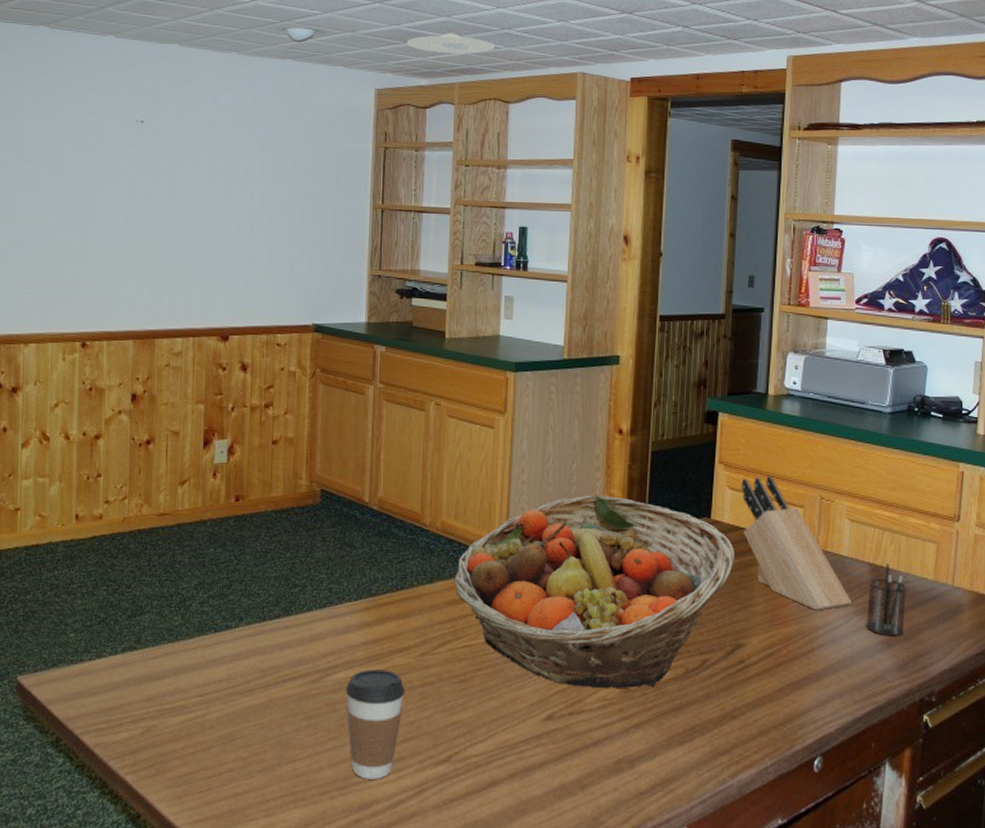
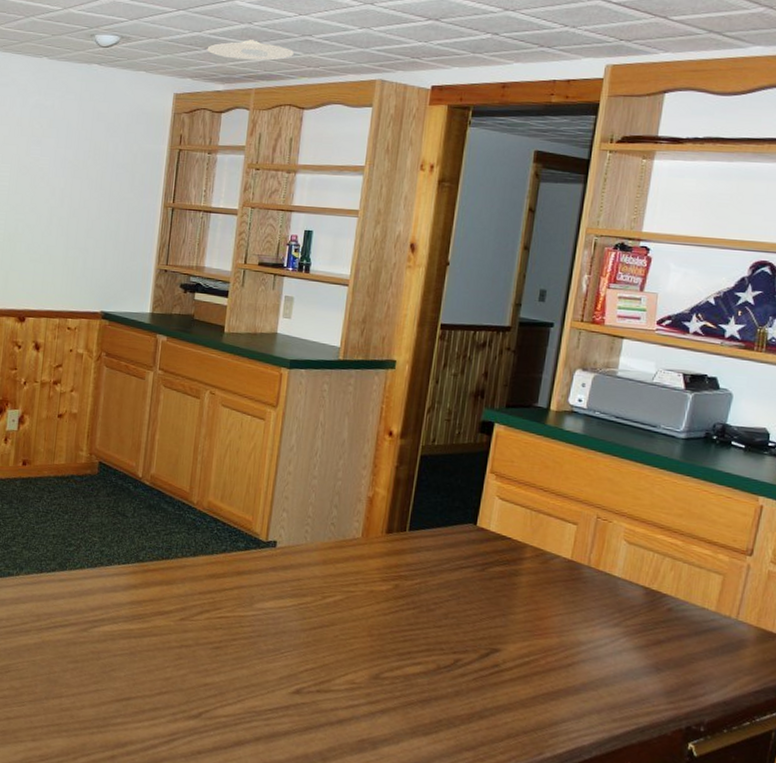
coffee cup: present [345,669,405,779] -> none [109,626,164,724]
fruit basket: present [453,495,734,689] -> none [215,491,499,678]
knife block: present [741,476,852,611] -> none [510,489,621,627]
pencil holder: present [866,560,907,636] -> none [634,585,684,663]

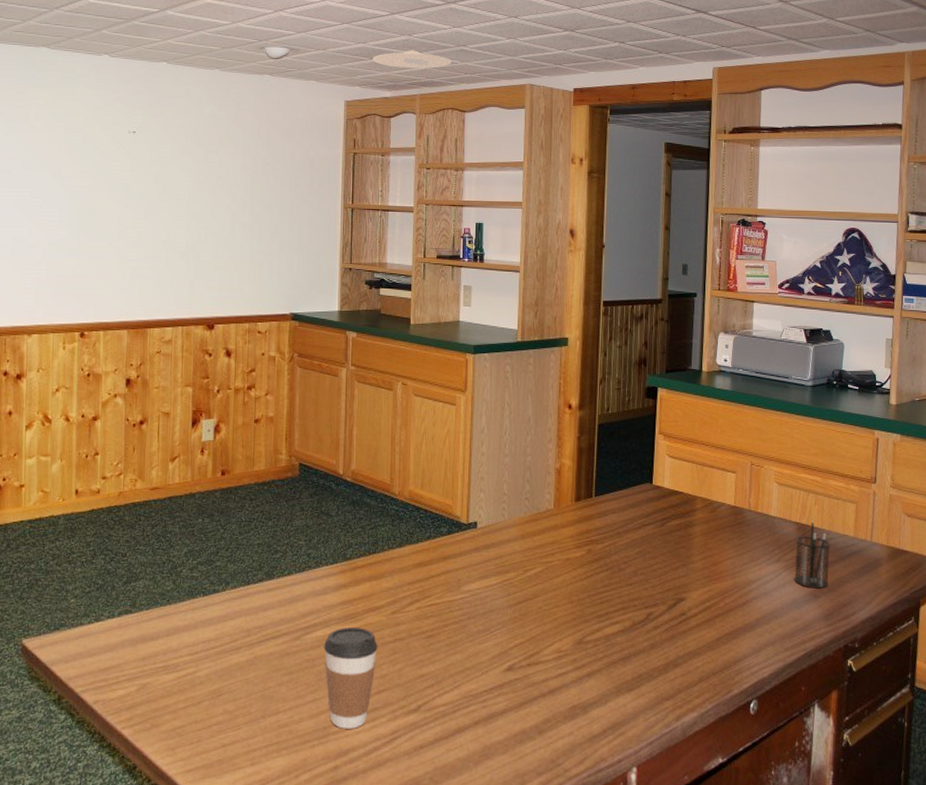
coffee cup: none [109,626,164,724] -> present [323,627,378,729]
pencil holder: none [634,585,684,663] -> present [794,519,830,589]

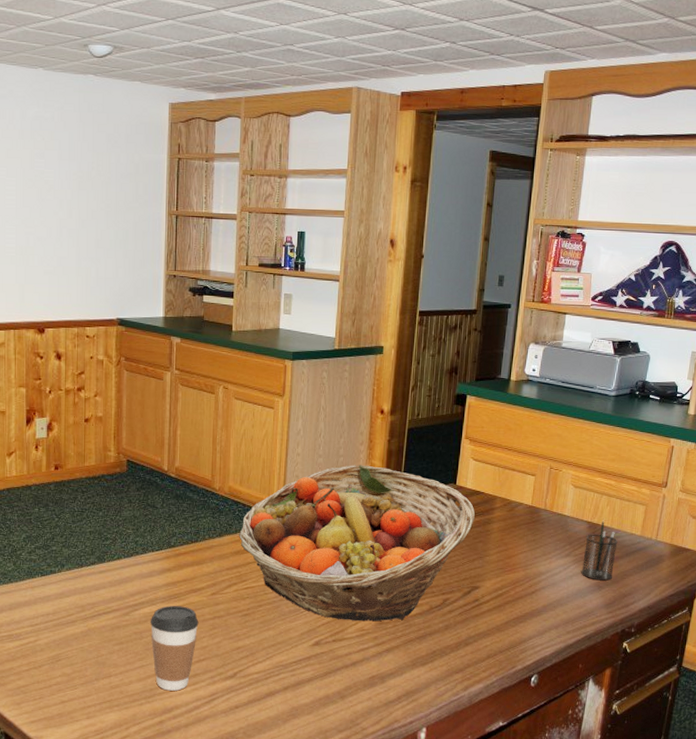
recessed light: present [372,50,452,69] -> none [197,49,279,70]
fruit basket: none [420,464,675,641] -> present [238,465,475,622]

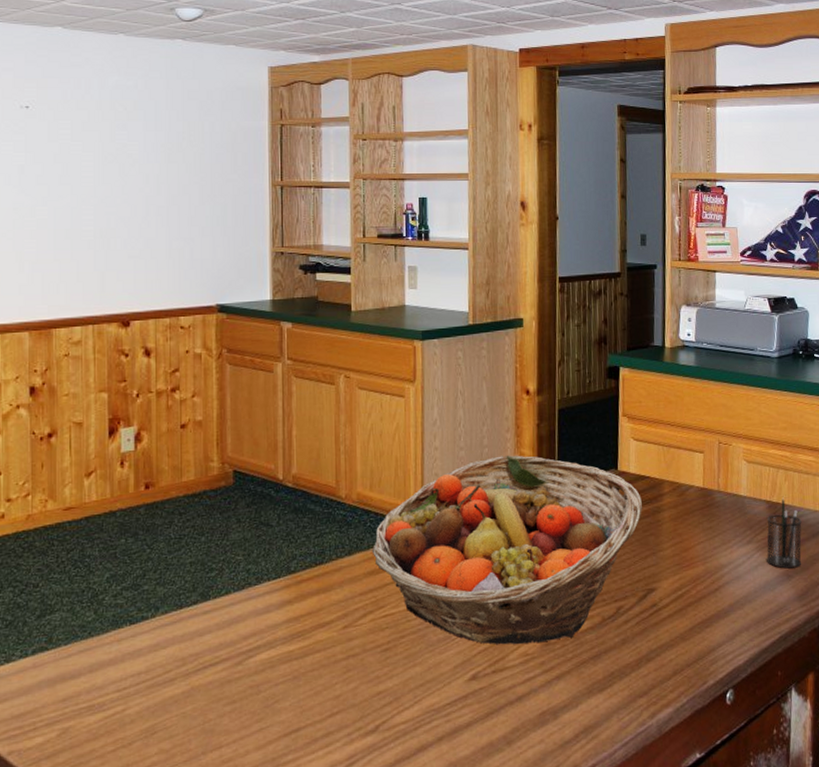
coffee cup: present [150,606,199,691] -> none [268,646,329,758]

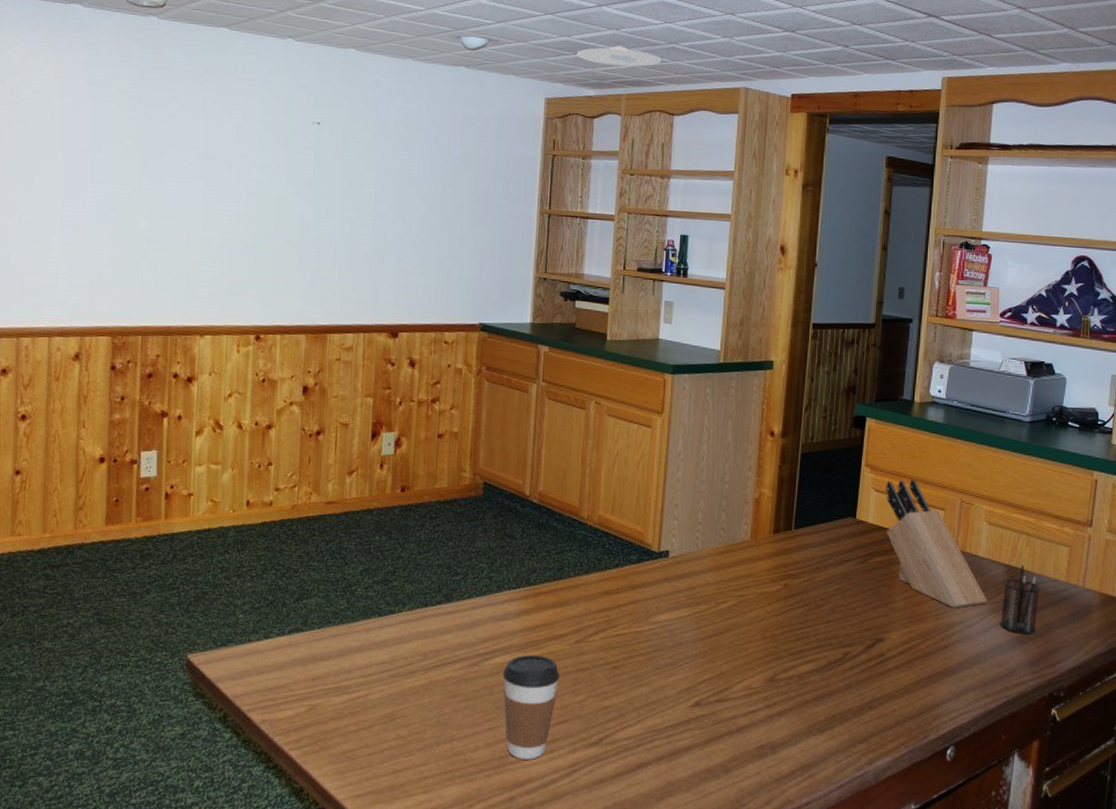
coffee cup: none [268,646,329,758] -> present [502,655,560,760]
recessed light: none [297,9,386,30] -> present [576,46,662,67]
fruit basket: present [371,455,642,645] -> none [608,493,878,679]
knife block: none [644,425,752,550] -> present [886,479,987,609]

